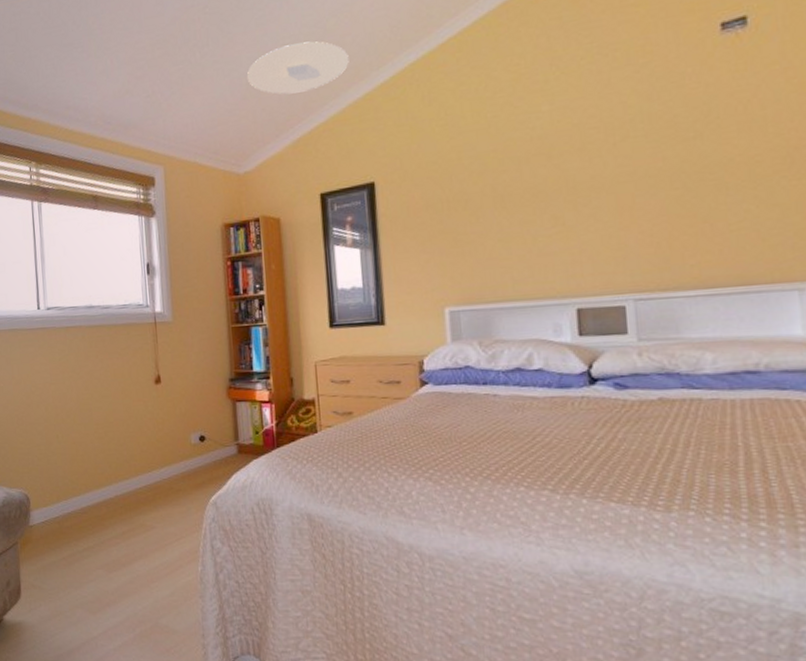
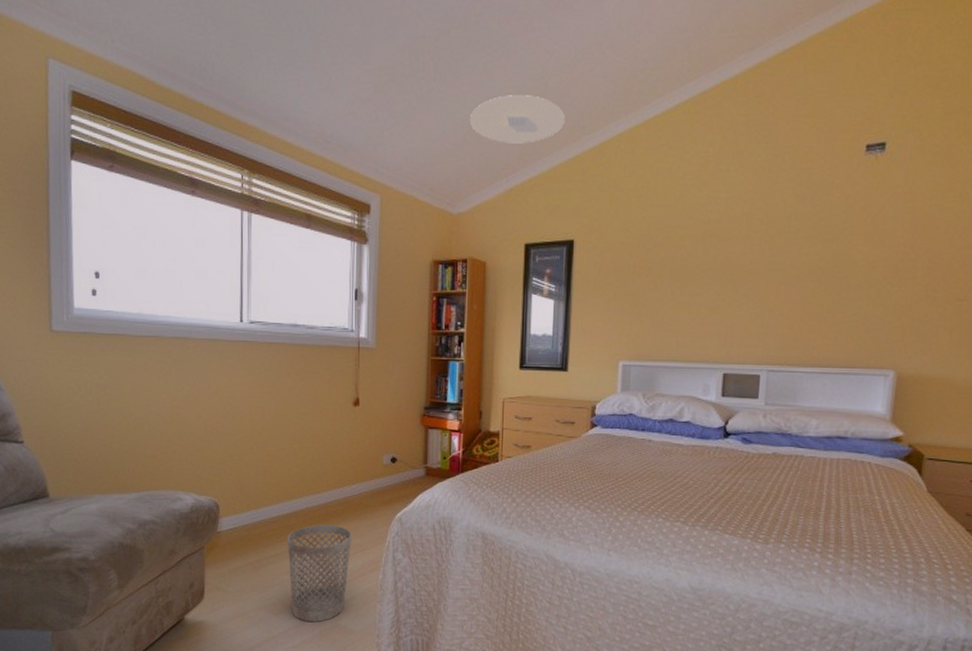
wastebasket: none [99,513,166,621] -> present [288,524,352,622]

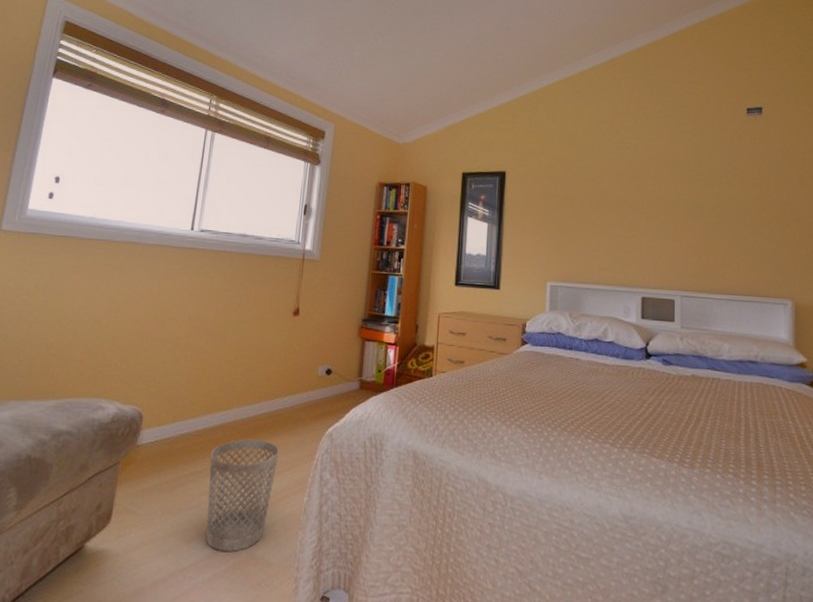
ceiling light: present [470,95,565,144] -> none [417,50,499,90]

